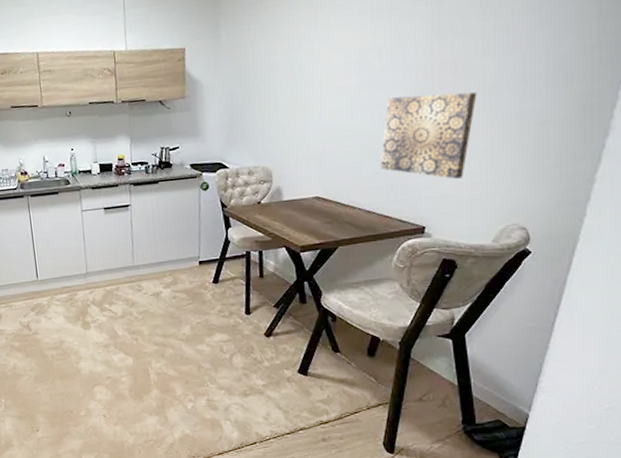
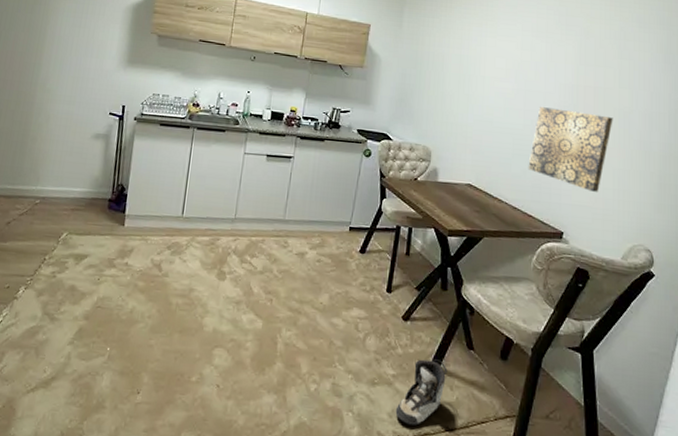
shoe: none [270,366,316,424] -> present [395,359,448,426]

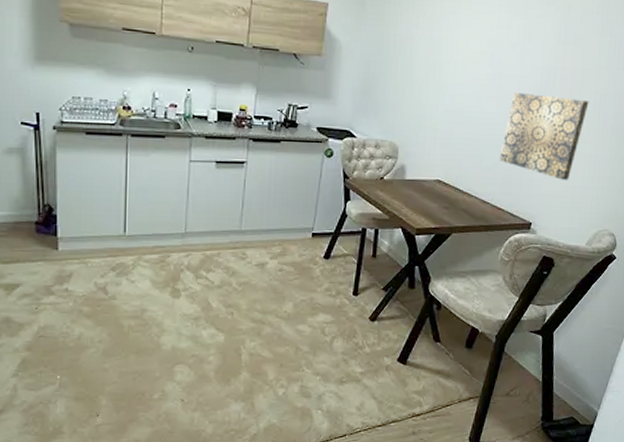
shoe: present [395,359,448,426] -> none [364,354,415,415]

